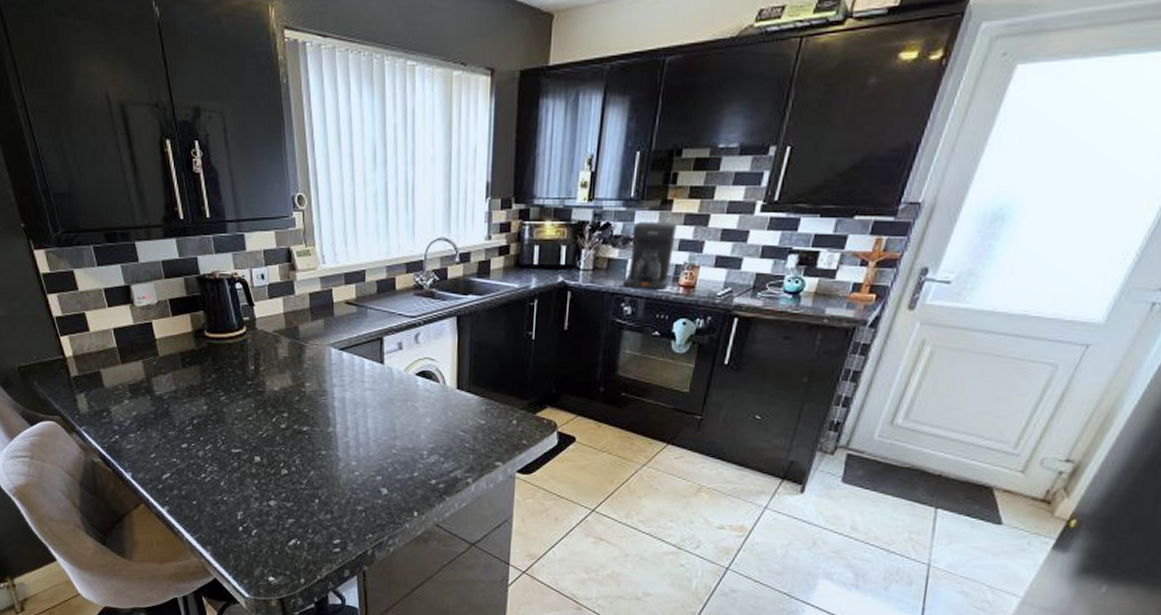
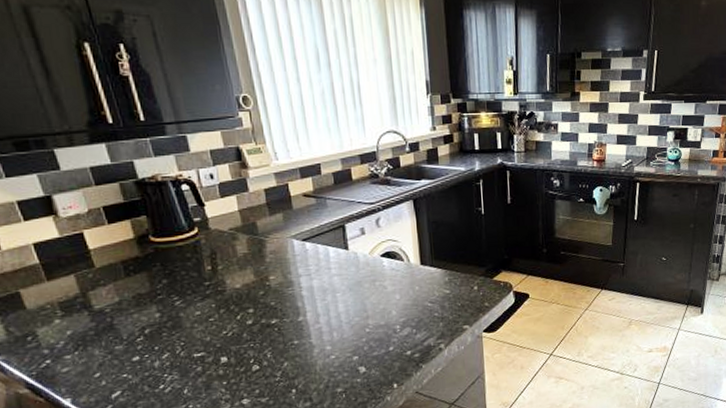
coffee maker: present [624,222,677,290] -> none [551,110,586,165]

